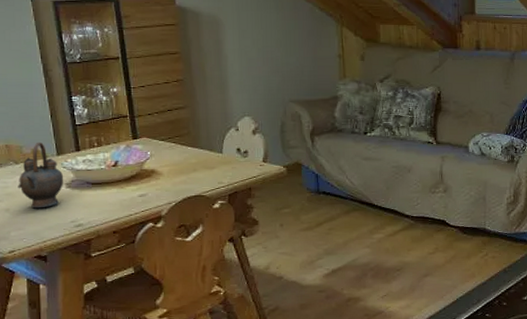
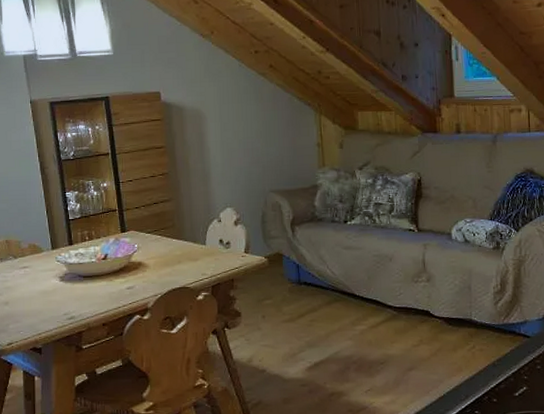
teapot: present [18,141,64,209] -> none [16,236,58,302]

